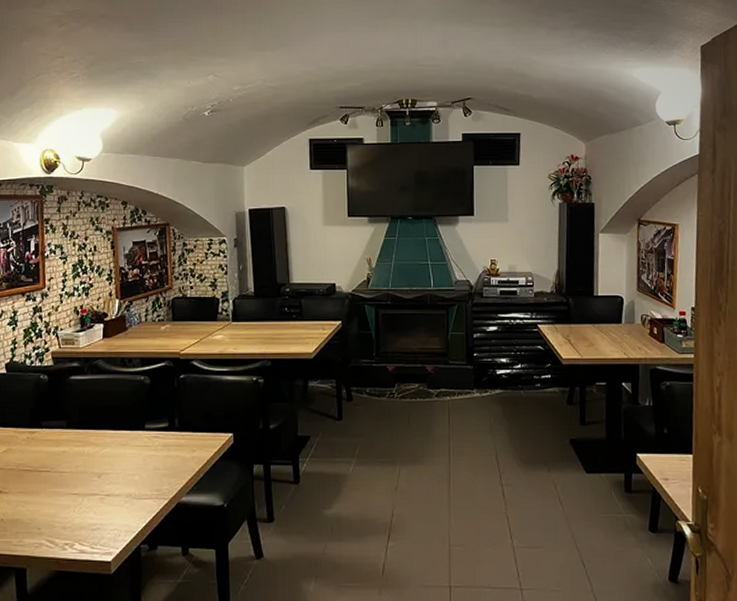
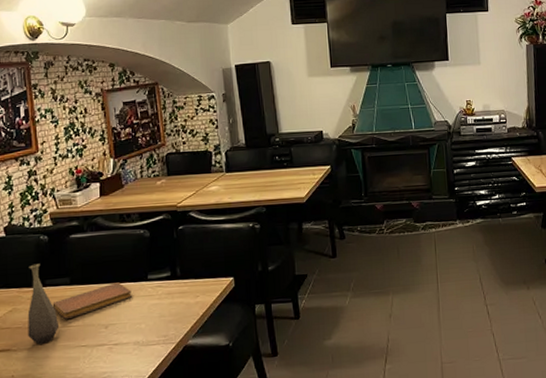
bottle: none [20,404,52,490] -> present [27,263,58,345]
notebook: none [47,430,128,465] -> present [52,282,133,320]

